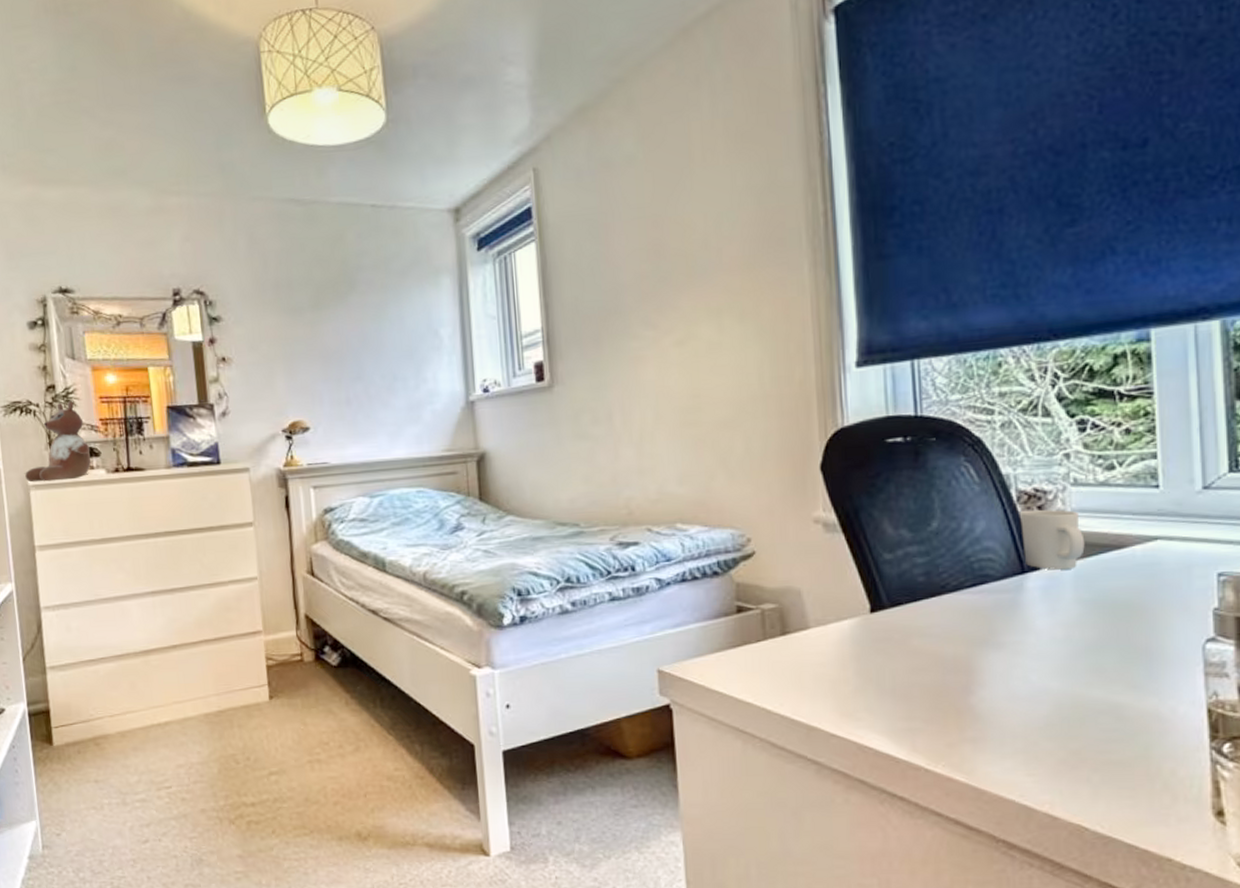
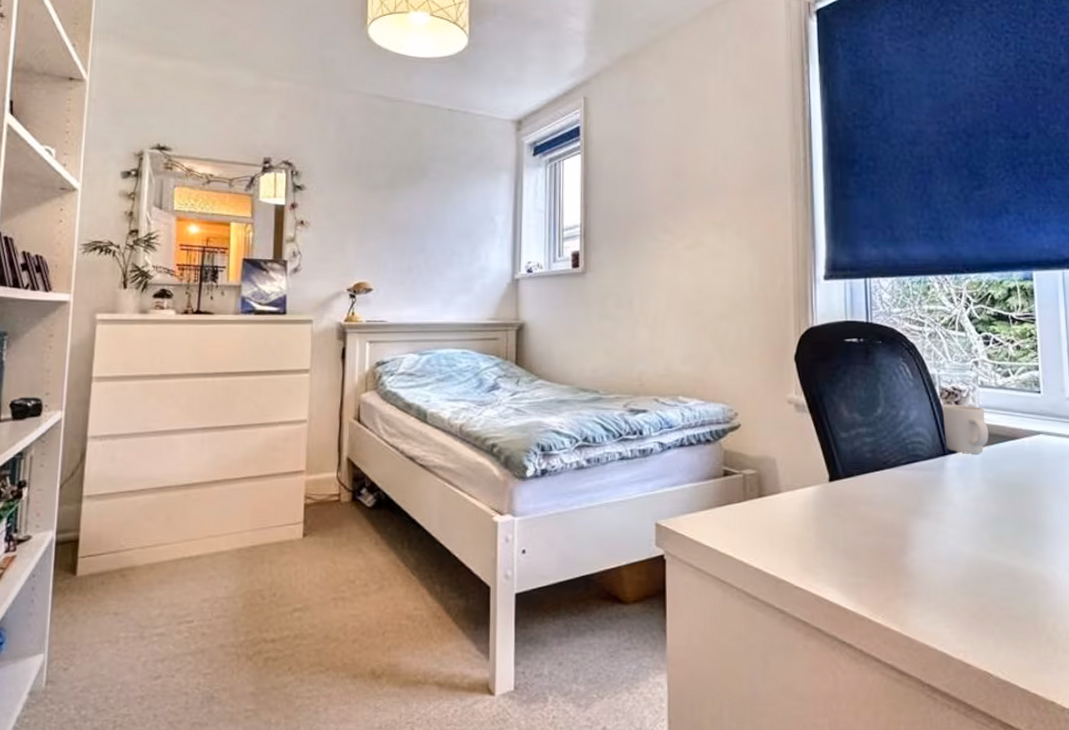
stuffed bear: present [25,401,91,483] -> none [94,245,163,318]

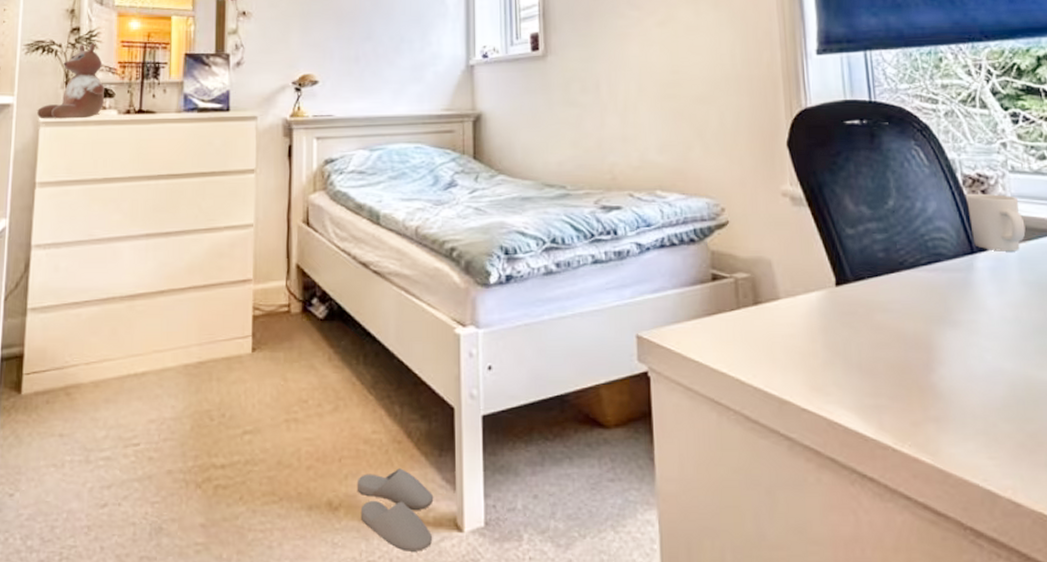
stuffed bear: none [94,245,163,318] -> present [37,43,105,119]
slippers: none [398,641,469,713] -> present [357,468,434,552]

